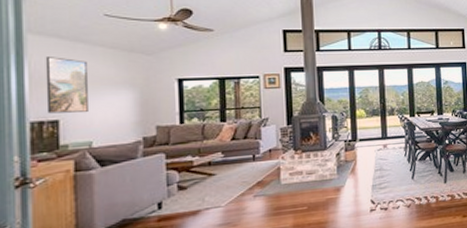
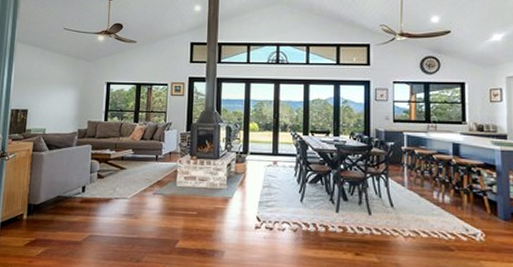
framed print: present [45,57,90,114] -> none [21,60,49,106]

